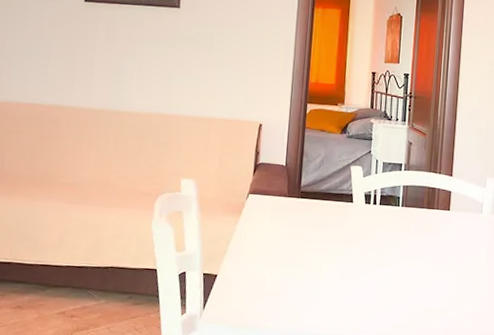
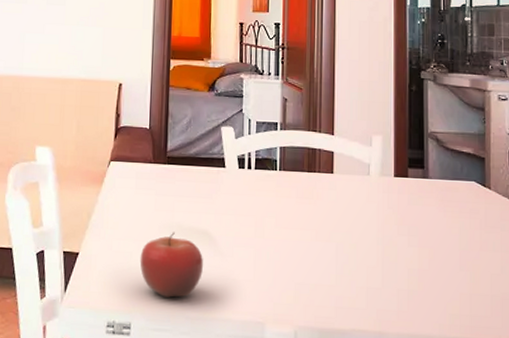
fruit: none [272,258,330,316] -> present [140,232,204,298]

